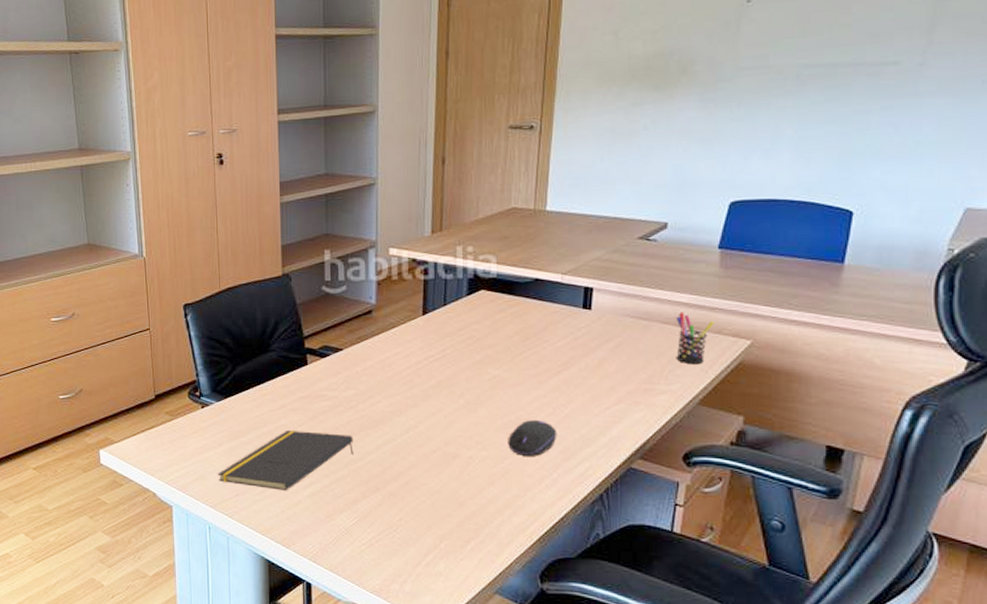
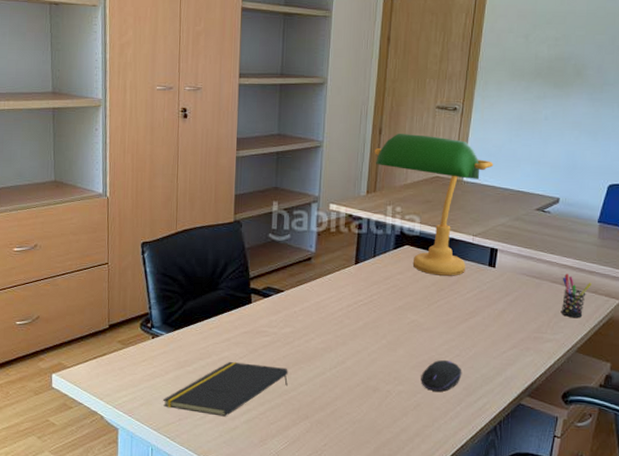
desk lamp: none [437,160,583,323] -> present [374,133,494,276]

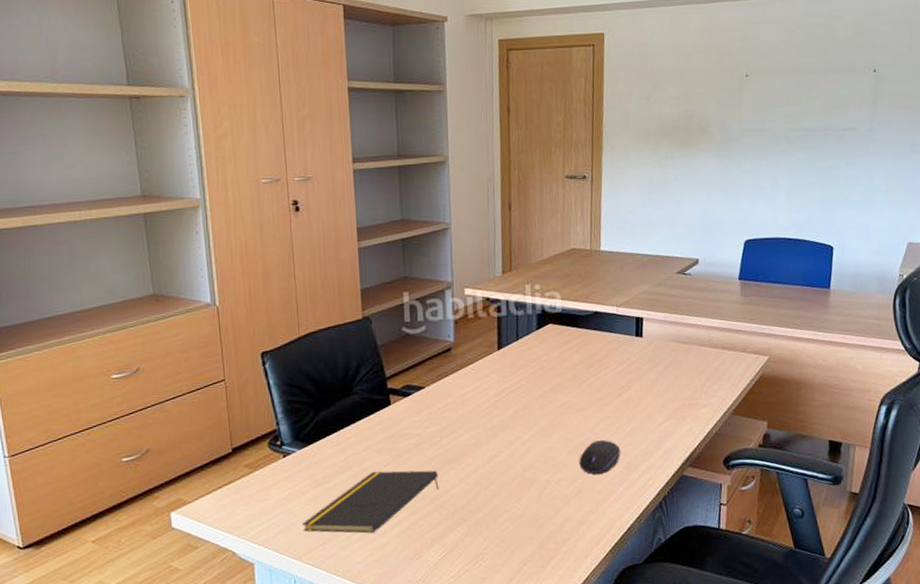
desk lamp: present [374,133,494,276] -> none [505,206,630,352]
pen holder: present [561,273,592,318] -> none [710,335,740,380]

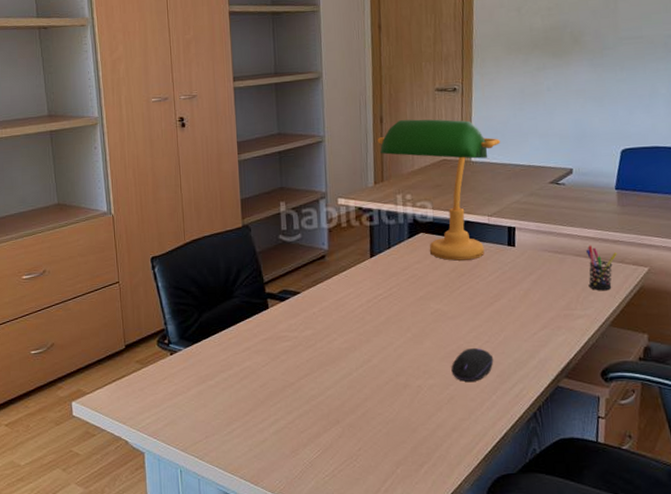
notepad: present [301,470,439,534] -> none [187,371,314,430]
desk lamp: none [505,206,630,352] -> present [377,119,501,261]
pen holder: none [710,335,740,380] -> present [585,245,617,291]

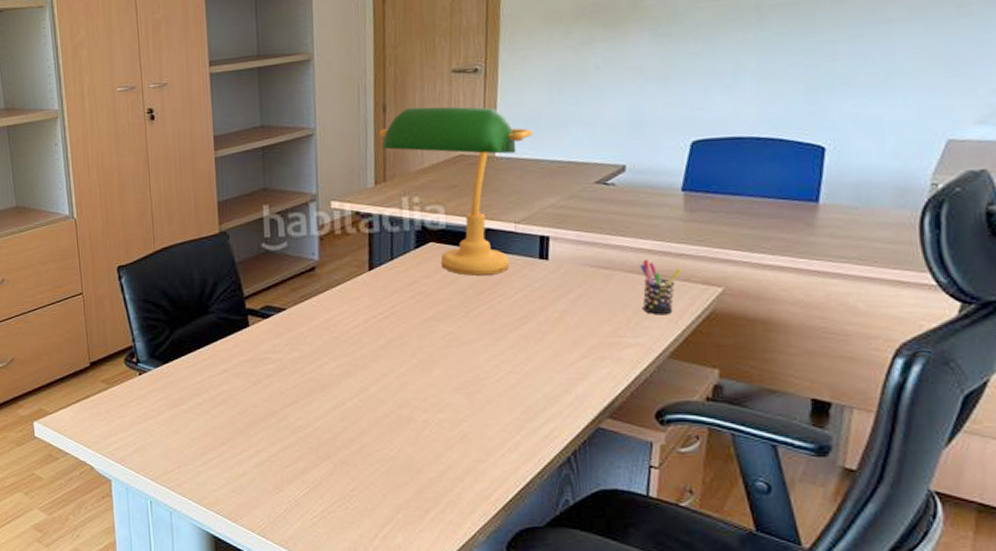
computer mouse: present [451,347,494,382] -> none [465,378,518,418]

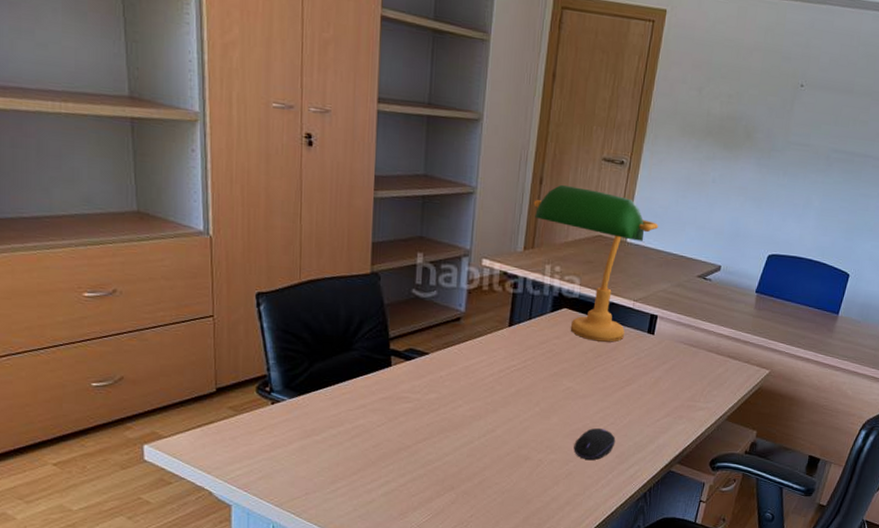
computer mouse: none [465,378,518,418] -> present [574,427,616,460]
pen holder: present [639,259,681,315] -> none [714,342,745,388]

